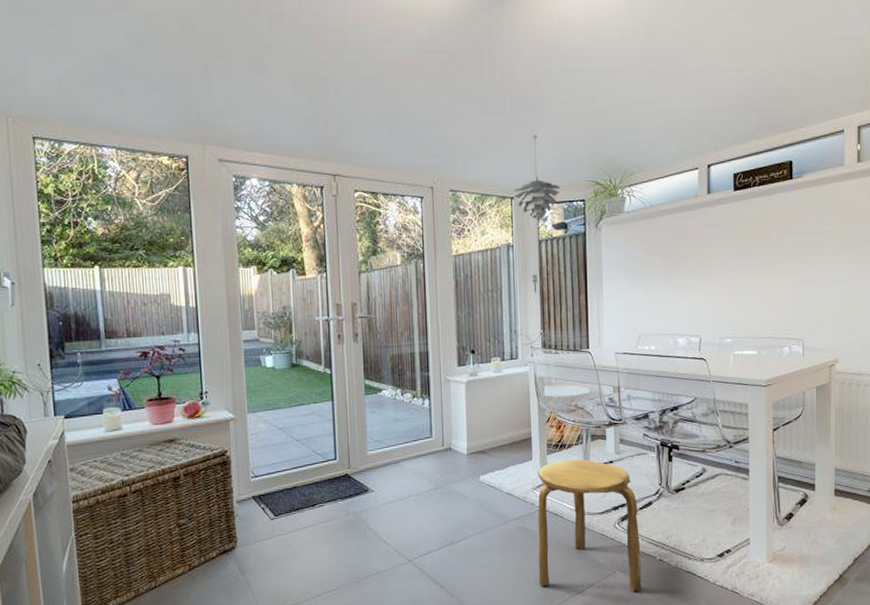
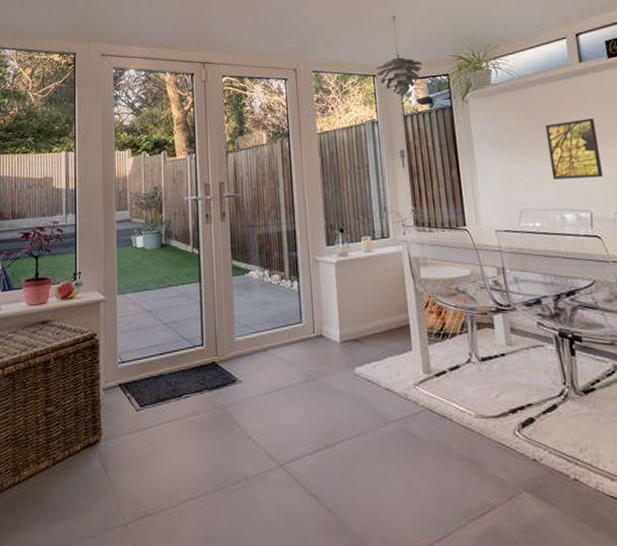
stool: present [538,459,642,591] -> none [419,350,556,519]
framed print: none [670,250,715,307] -> present [545,118,603,180]

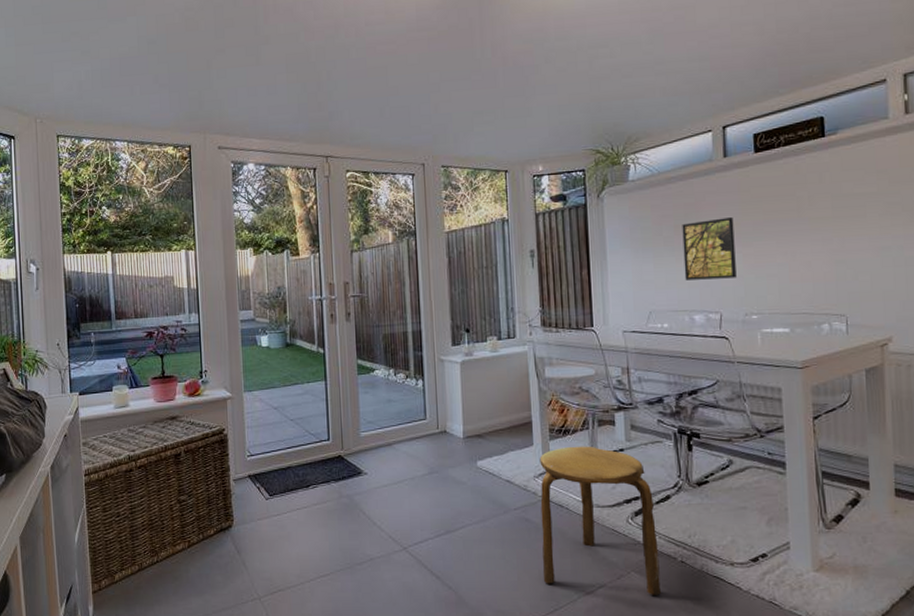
pendant light: present [375,16,423,95] -> none [507,105,558,192]
stool: none [419,350,556,519] -> present [539,446,661,595]

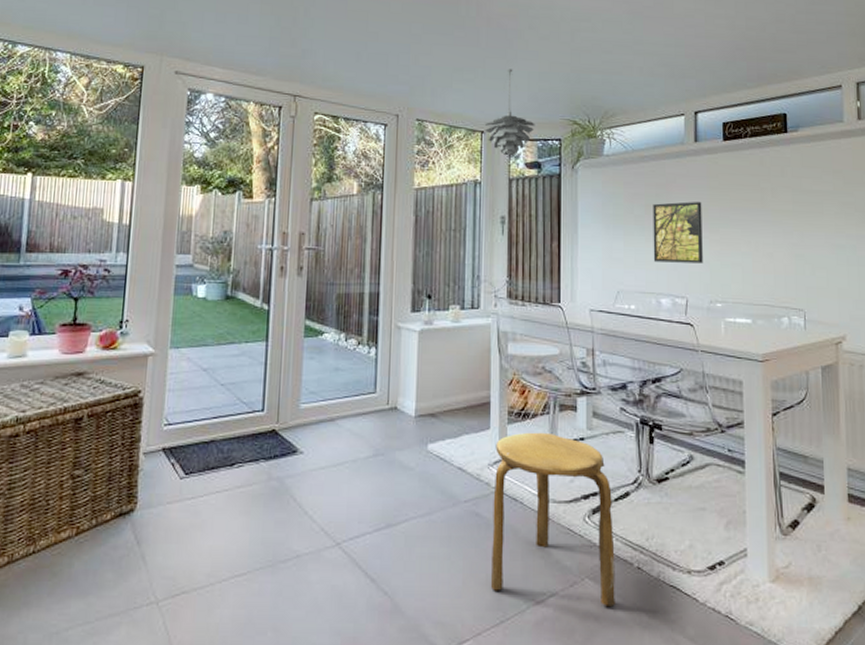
pendant light: none [507,105,558,192] -> present [484,69,535,156]

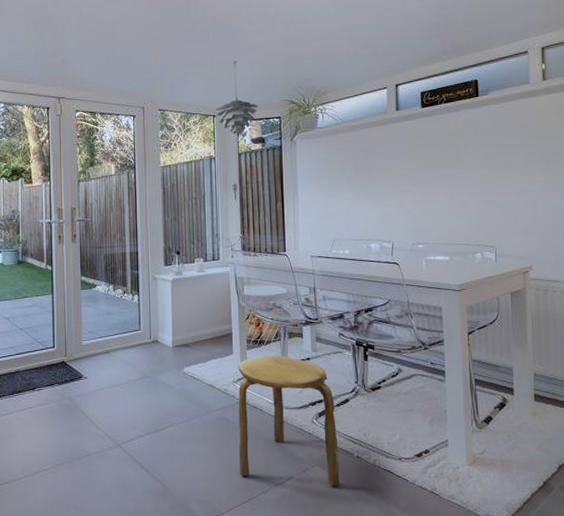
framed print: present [653,202,703,264] -> none [361,161,406,214]

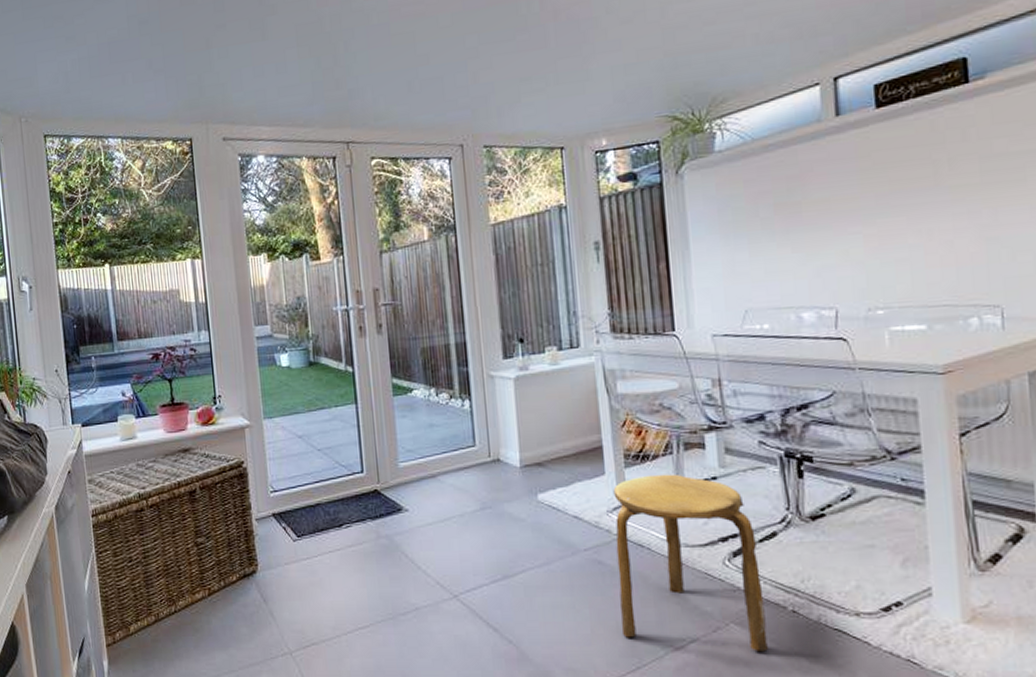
pendant light: present [215,61,258,135] -> none [563,67,625,172]

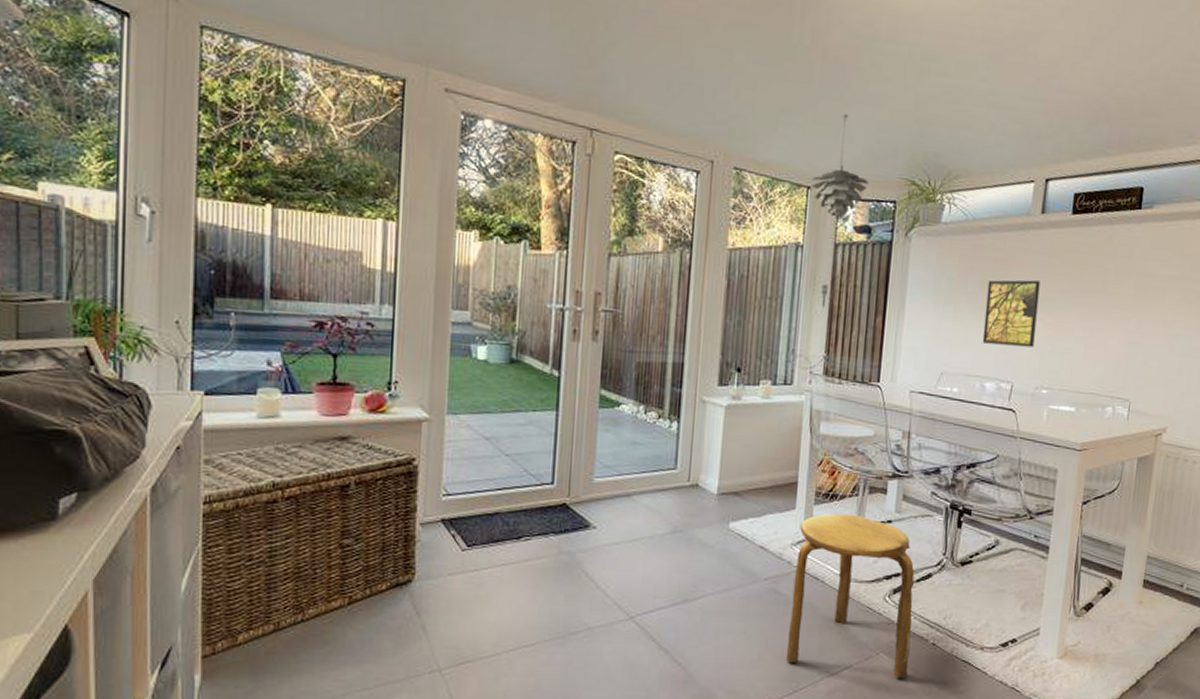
pendant light: none [563,67,625,172] -> present [811,113,869,217]
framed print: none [784,190,856,271] -> present [982,280,1041,347]

